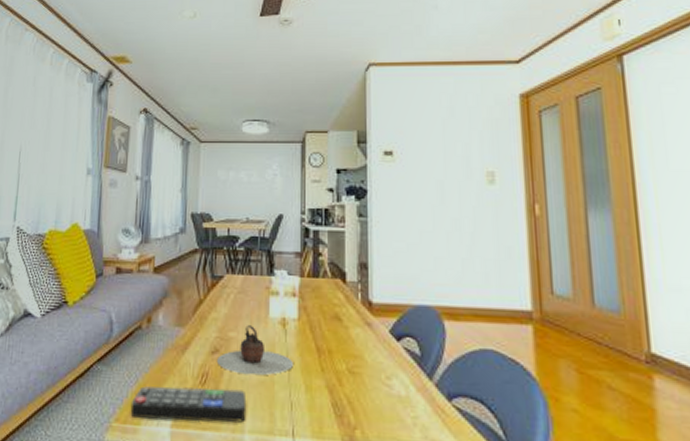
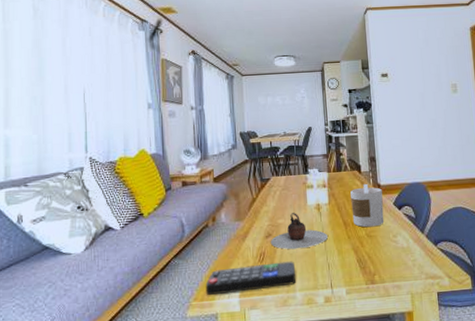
candle: none [329,298,375,361] -> present [350,183,384,228]

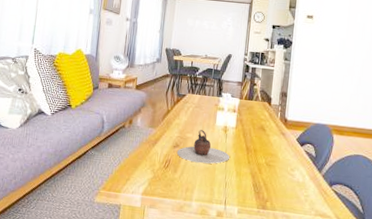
remote control: present [205,261,297,295] -> none [113,167,196,194]
candle: present [350,183,384,228] -> none [255,115,288,158]

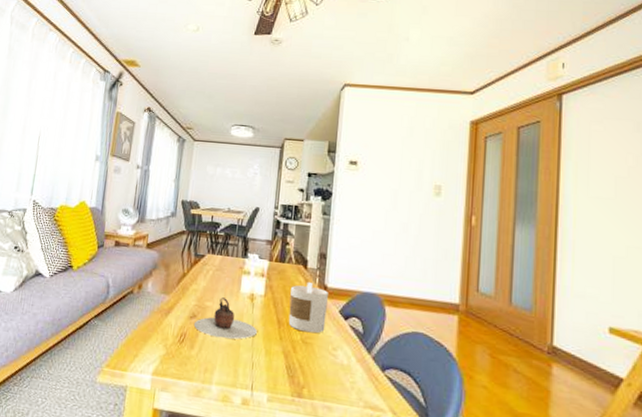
candle: none [255,115,288,158] -> present [288,281,328,334]

